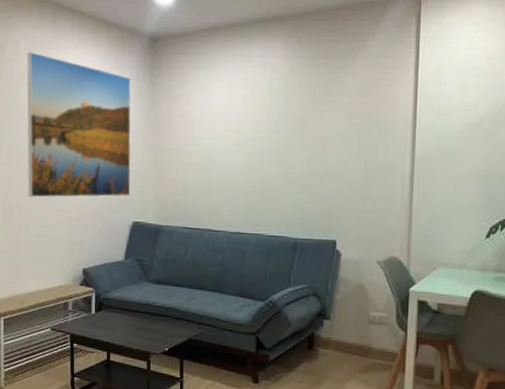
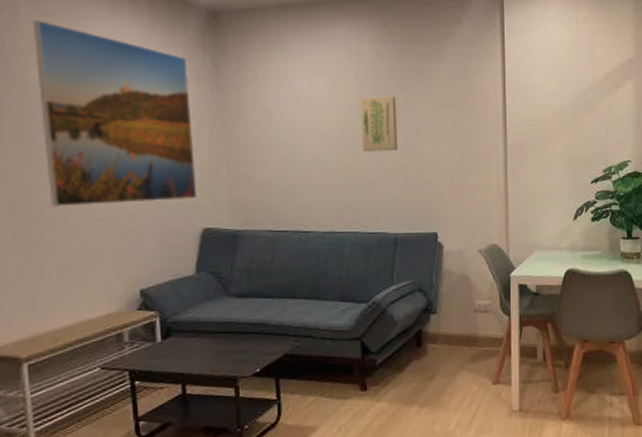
wall art: none [270,108,305,160] -> present [360,96,398,151]

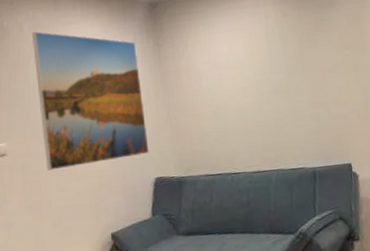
wall art: present [360,96,398,151] -> none [271,47,308,98]

